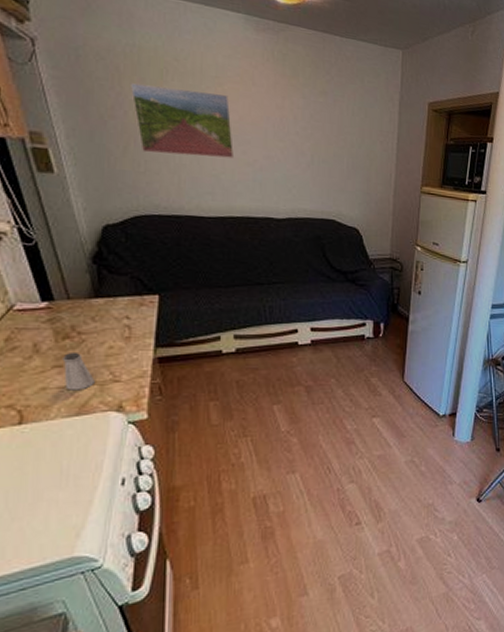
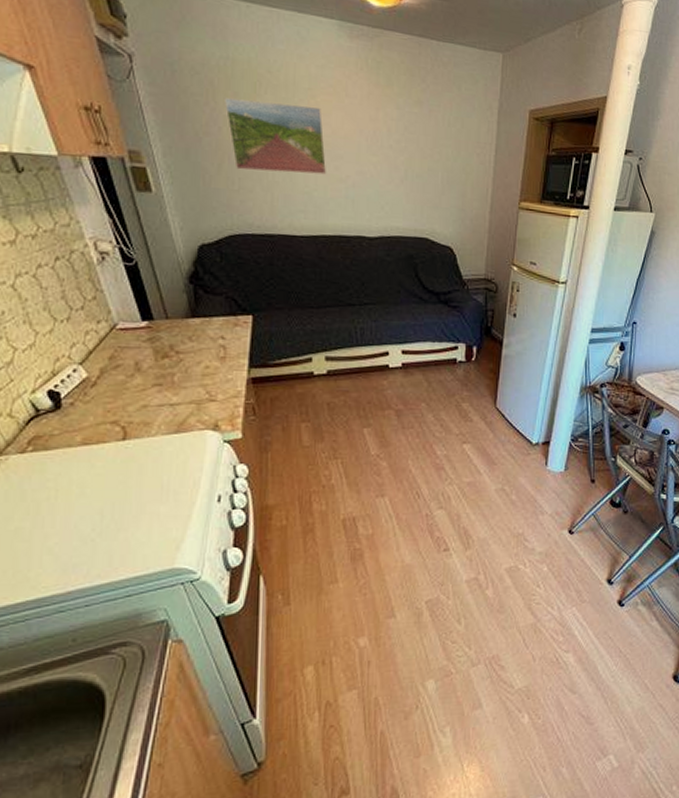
saltshaker: present [62,351,95,391] -> none [162,370,192,409]

